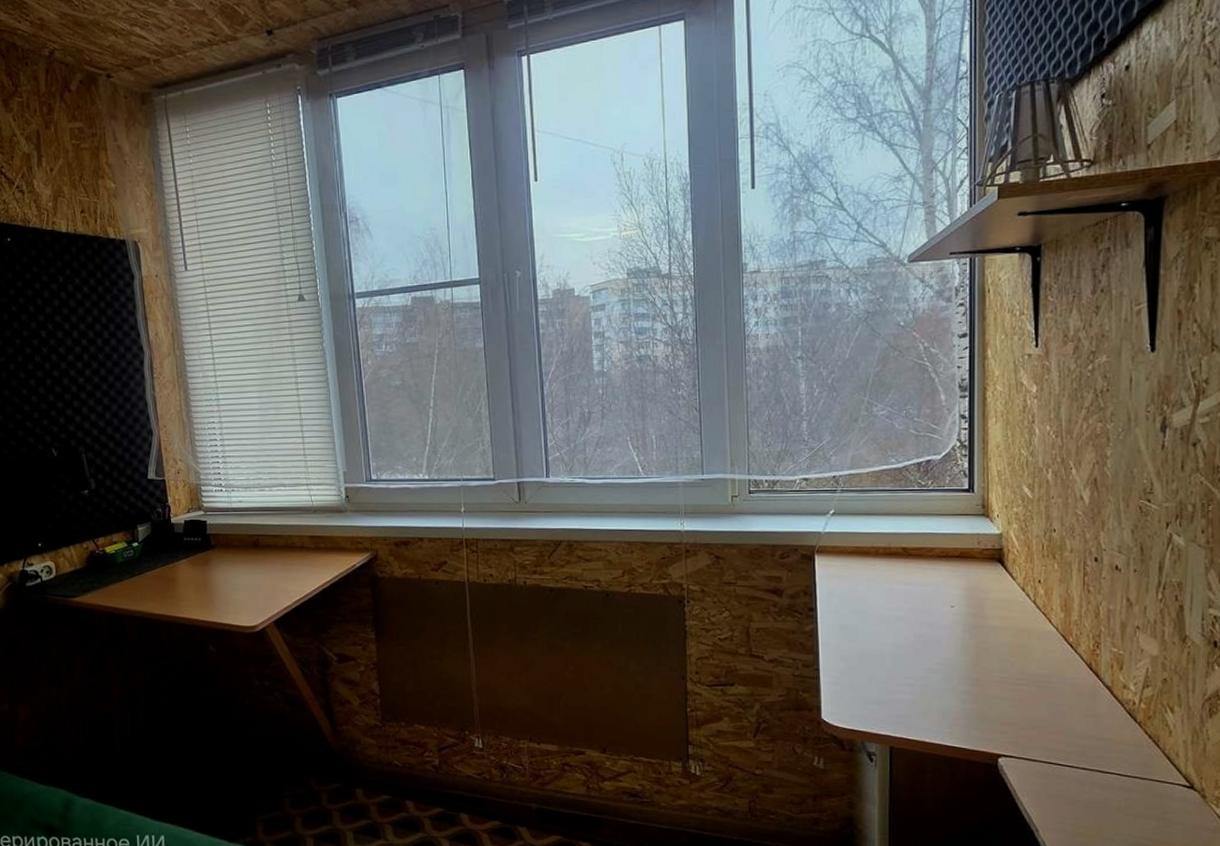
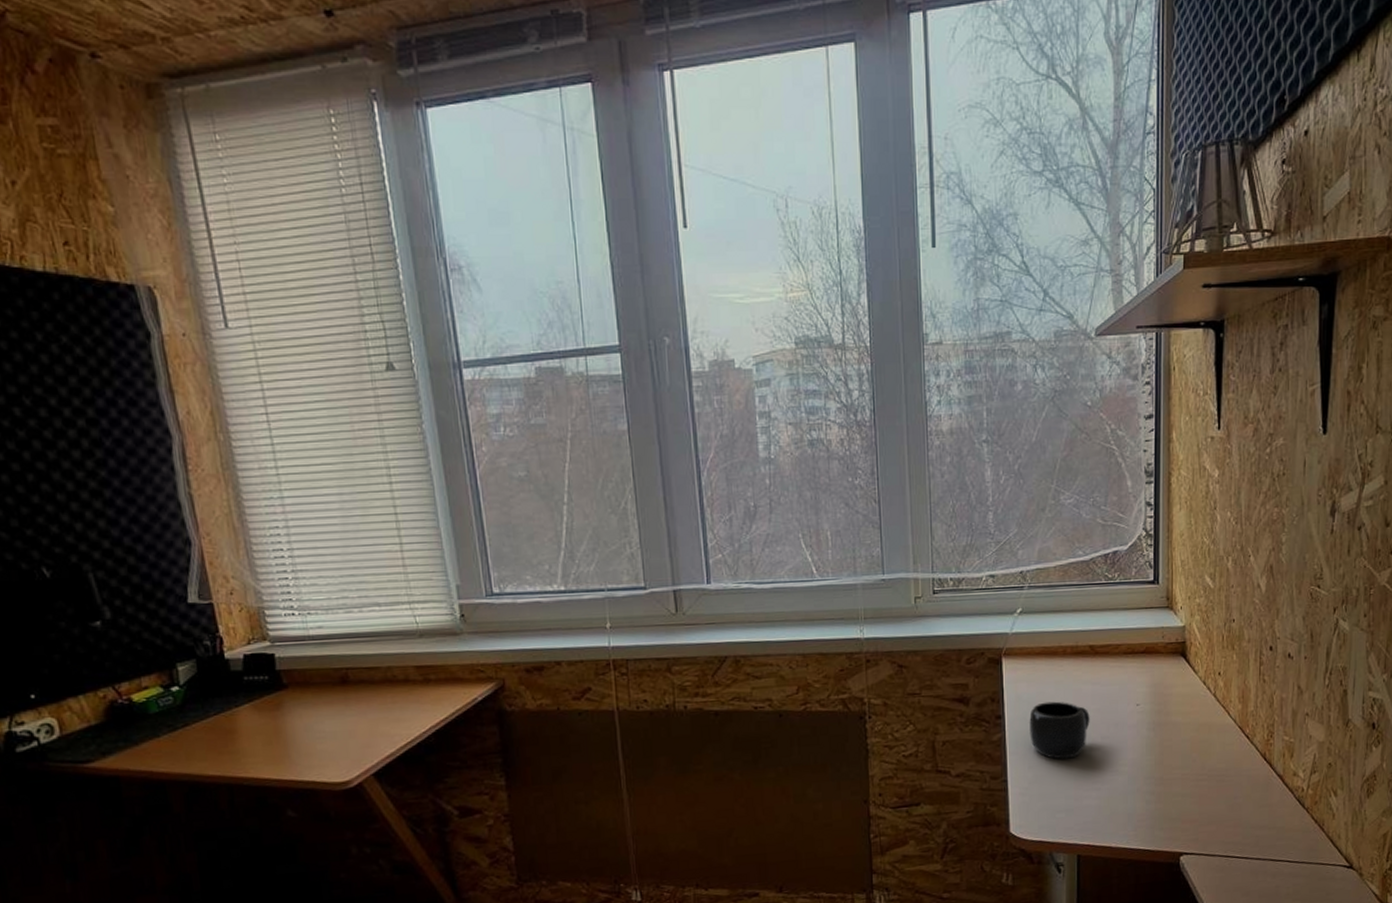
mug: none [841,598,903,653] -> present [1029,701,1090,759]

